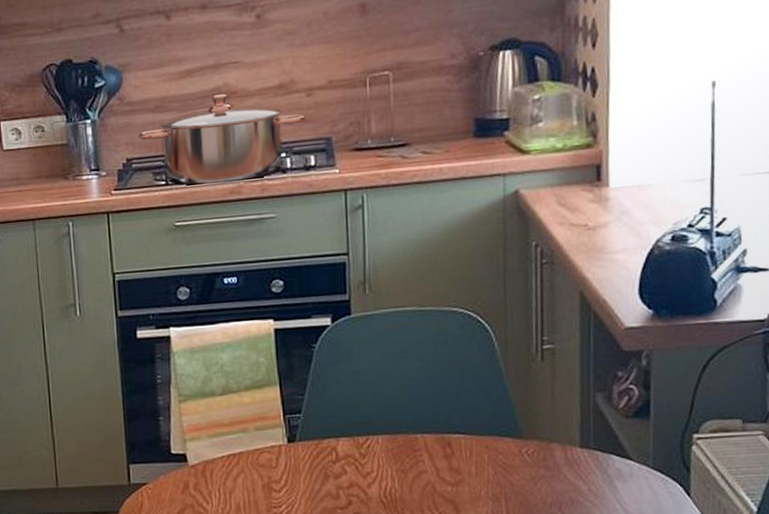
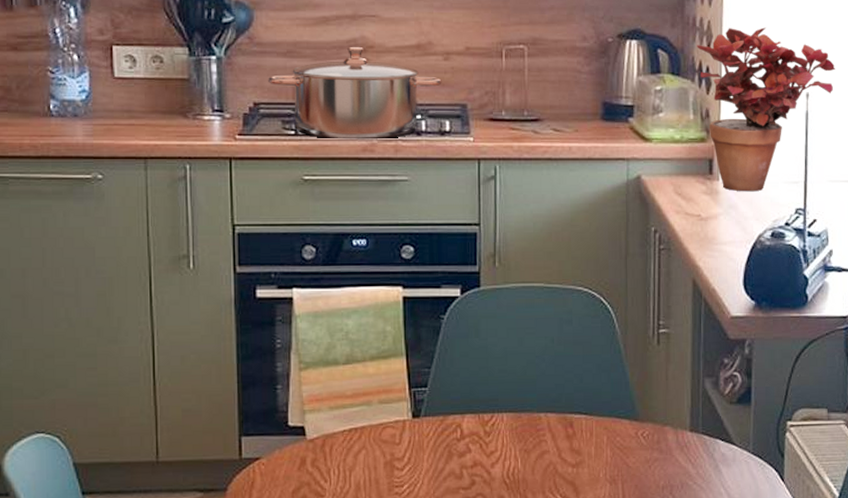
potted plant: none [580,16,749,196] -> present [697,27,836,192]

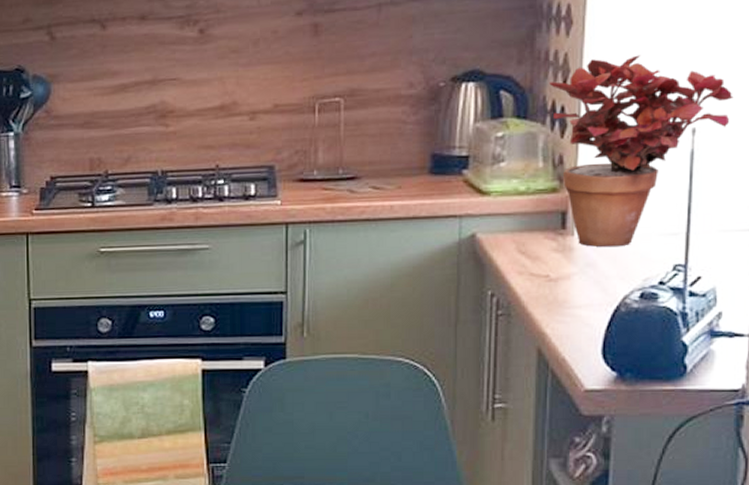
cooking pot: present [268,46,442,139] -> none [65,112,247,209]

